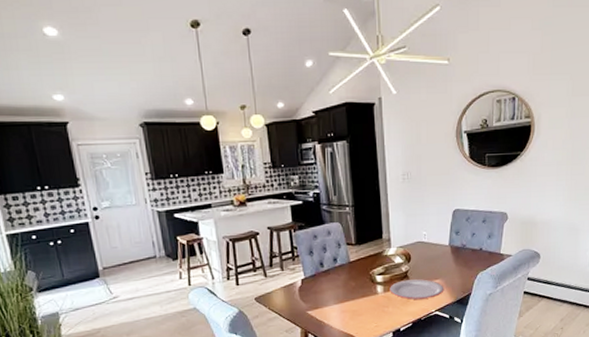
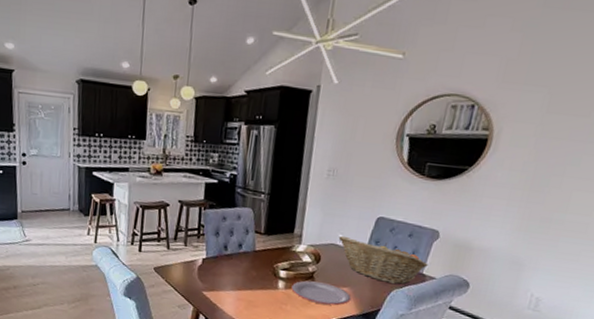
fruit basket: none [423,231,503,268] -> present [338,235,428,285]

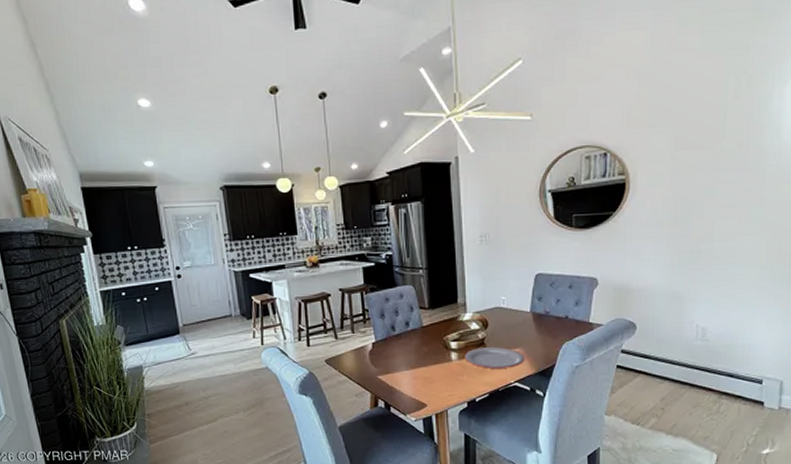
fruit basket: present [338,235,428,285] -> none [502,297,593,338]

